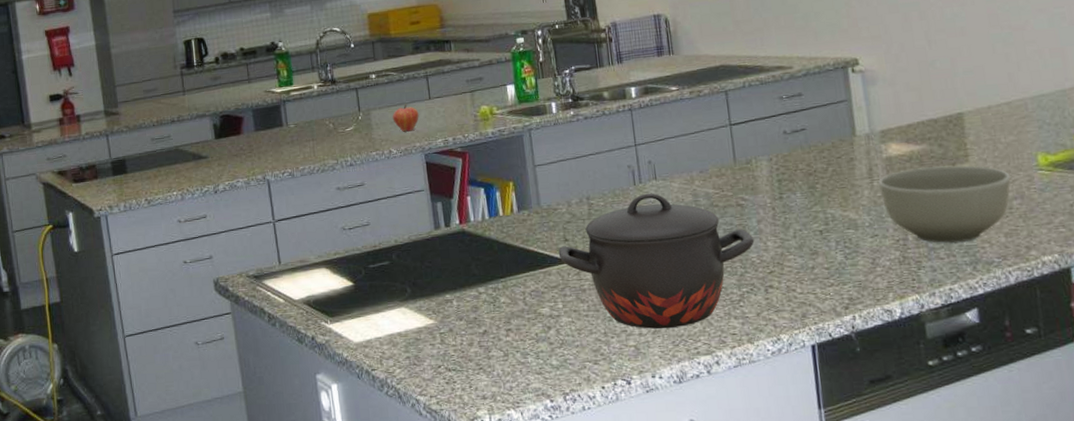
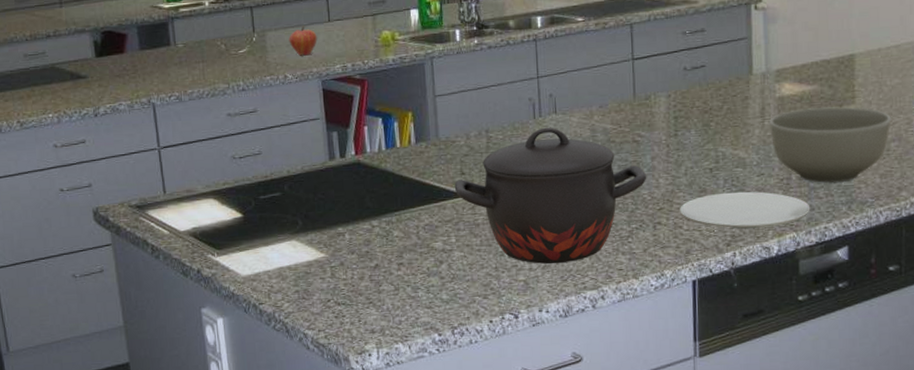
plate: none [791,253,932,292] -> present [680,191,811,229]

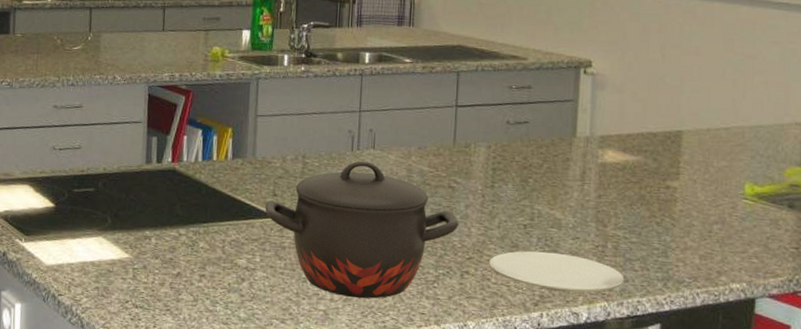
fruit: present [289,26,317,56] -> none [122,32,150,61]
bowl: present [770,106,891,184] -> none [589,178,716,258]

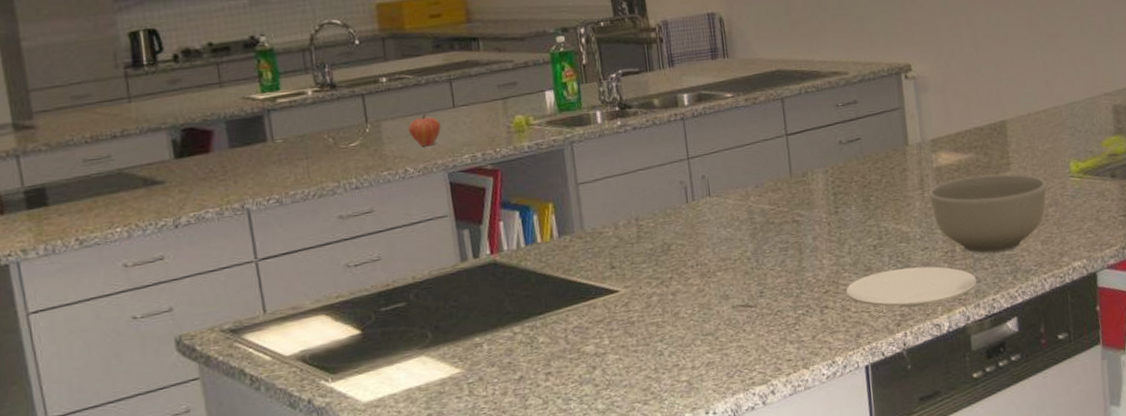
fruit: none [122,32,150,61] -> present [408,113,441,147]
cooking pot: present [265,161,459,299] -> none [604,211,810,361]
bowl: none [589,178,716,258] -> present [929,174,1047,254]

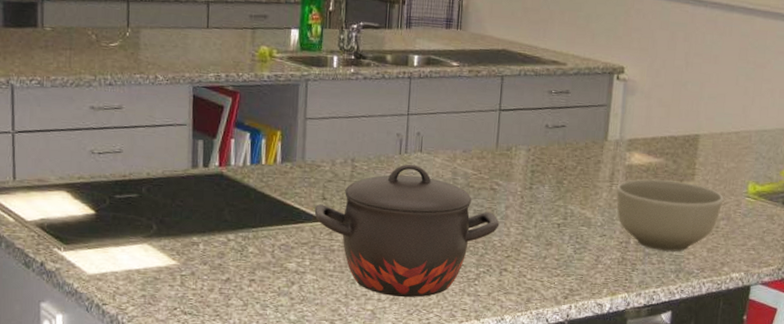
fruit: present [408,113,441,147] -> none [163,28,194,59]
cooking pot: none [604,211,810,361] -> present [314,164,500,297]
plate: present [846,266,977,308] -> none [526,248,643,285]

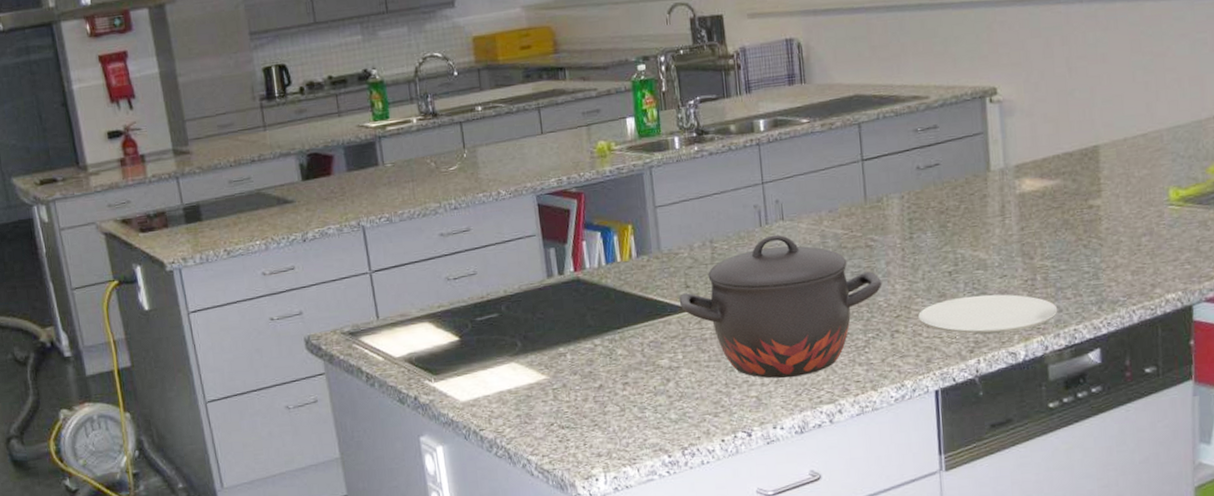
plate: none [526,248,643,285] -> present [918,294,1058,335]
bowl: present [616,179,724,252] -> none [1010,201,1141,283]

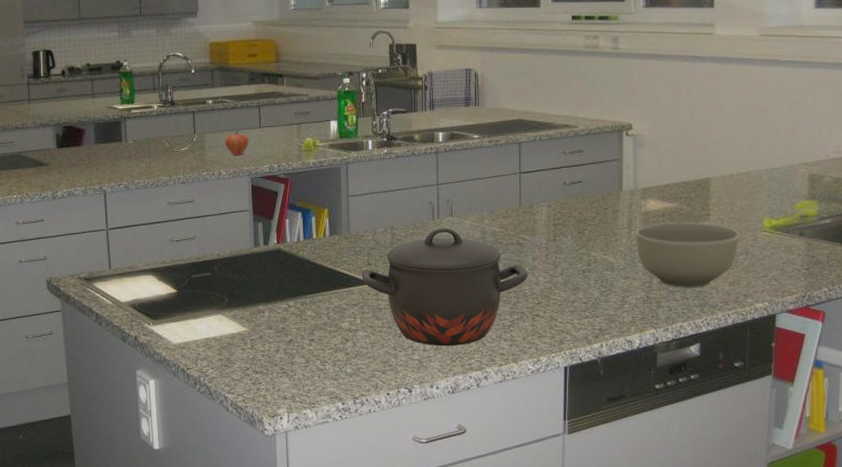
fruit: none [500,139,530,171] -> present [224,130,249,156]
plate: present [918,294,1058,335] -> none [556,291,668,324]
bowl: none [1010,201,1141,283] -> present [636,222,740,288]

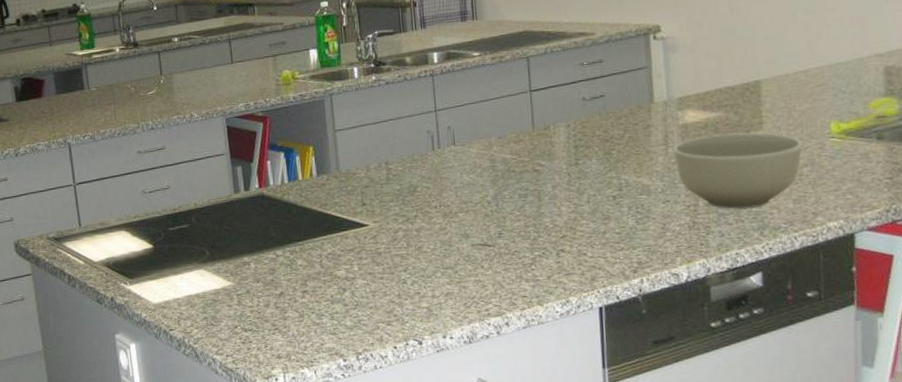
fruit: present [224,130,249,156] -> none [194,67,221,96]
cooking pot: present [361,227,528,346] -> none [355,158,549,291]

